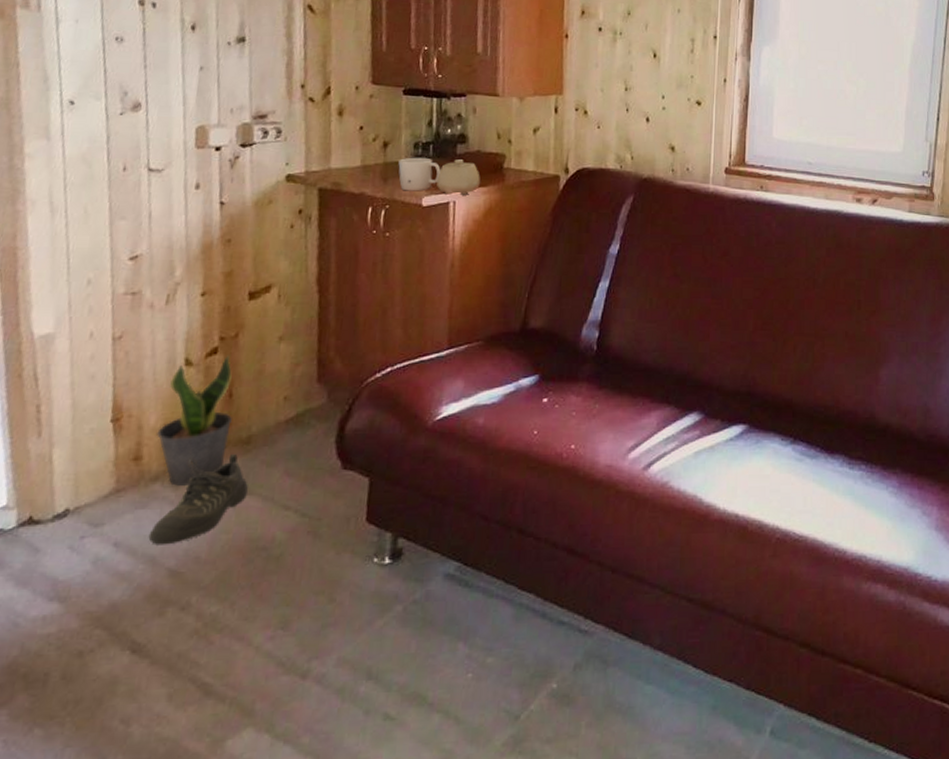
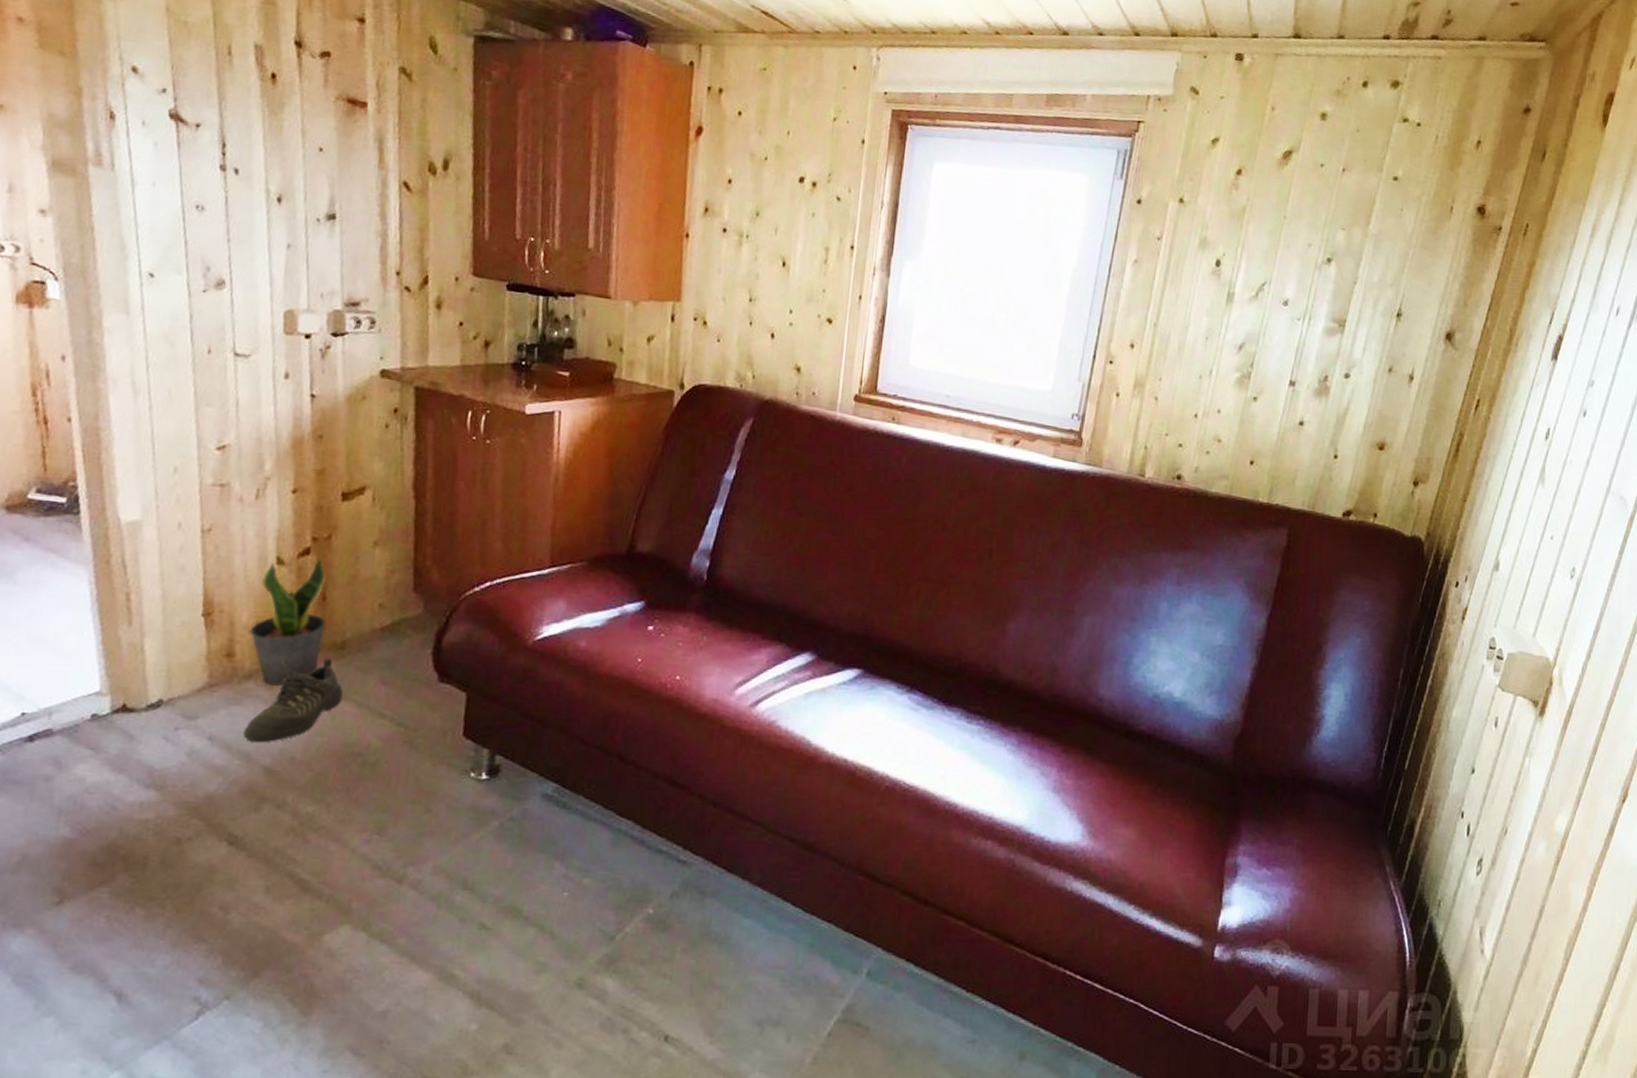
mug: present [398,157,441,191] -> none [500,360,546,398]
sugar bowl: present [437,159,481,195] -> none [541,365,590,405]

